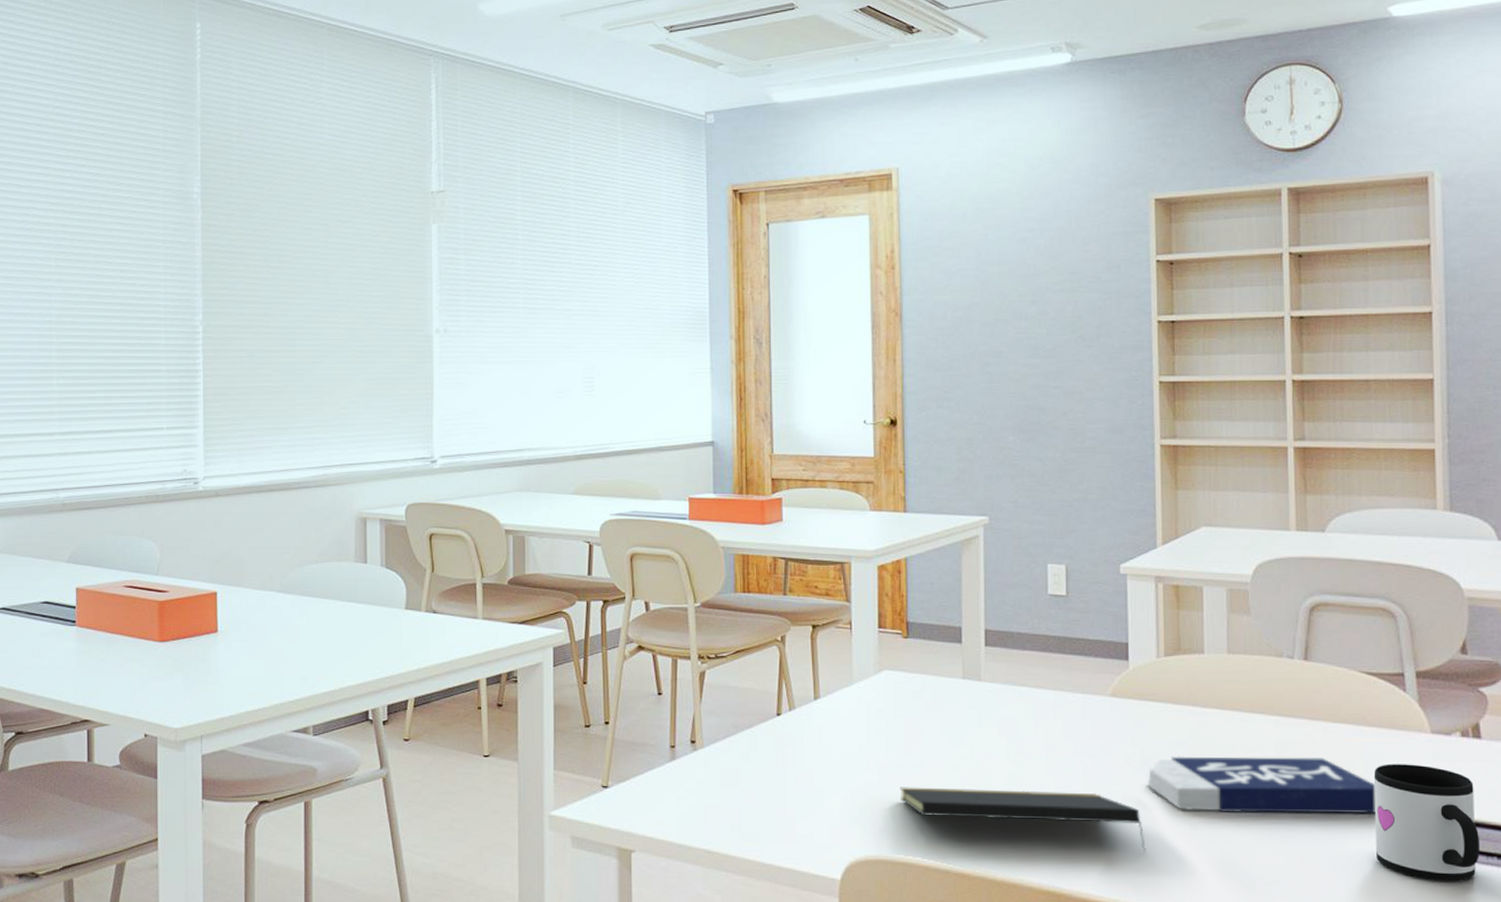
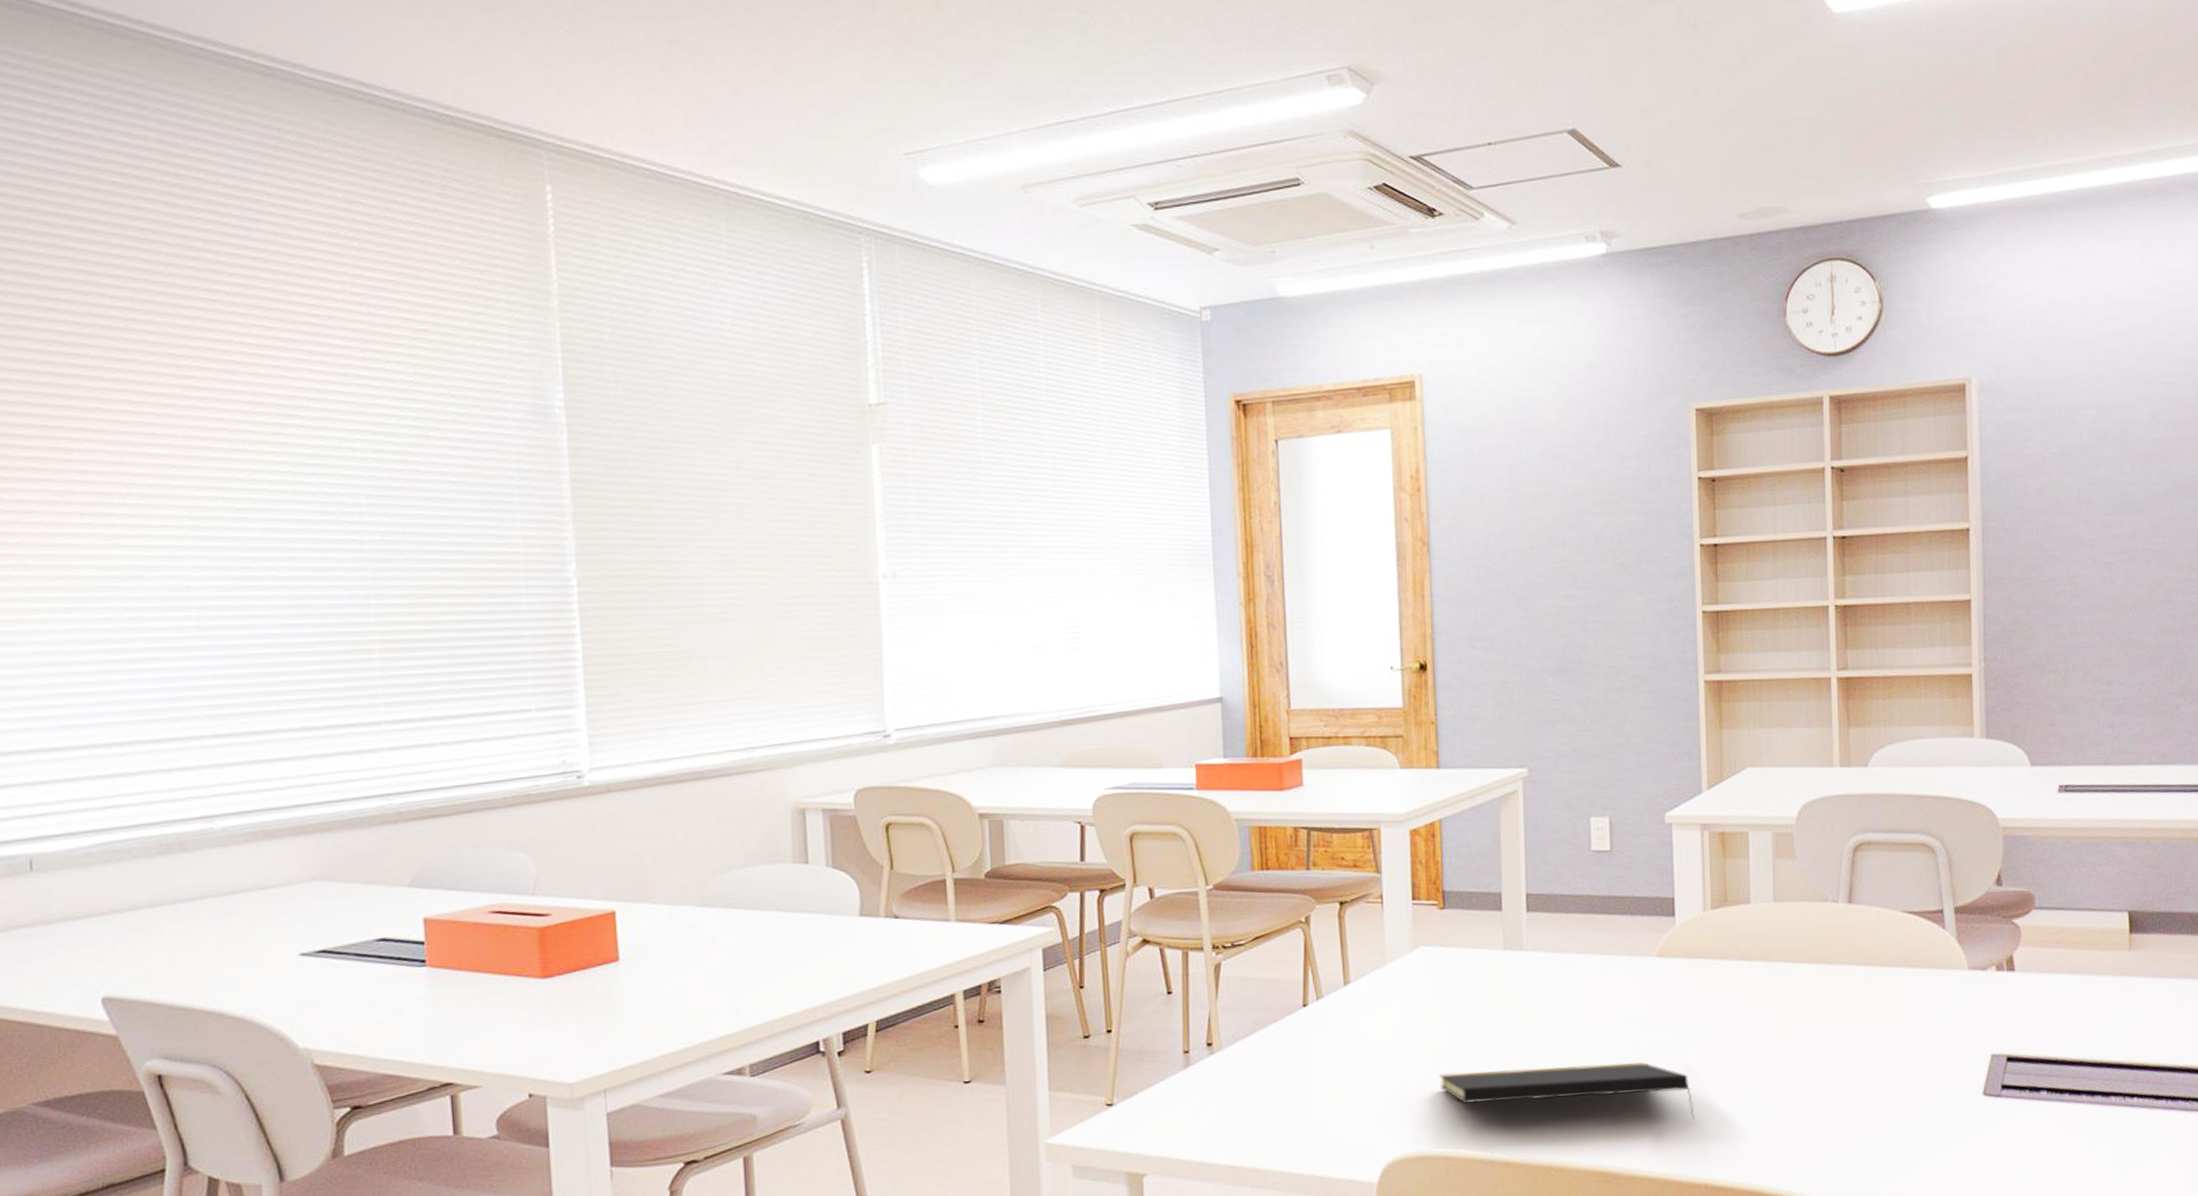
book: present [1147,756,1375,815] -> none [1695,1004,1917,1072]
mug: present [1373,764,1481,882] -> none [1915,1003,2014,1121]

